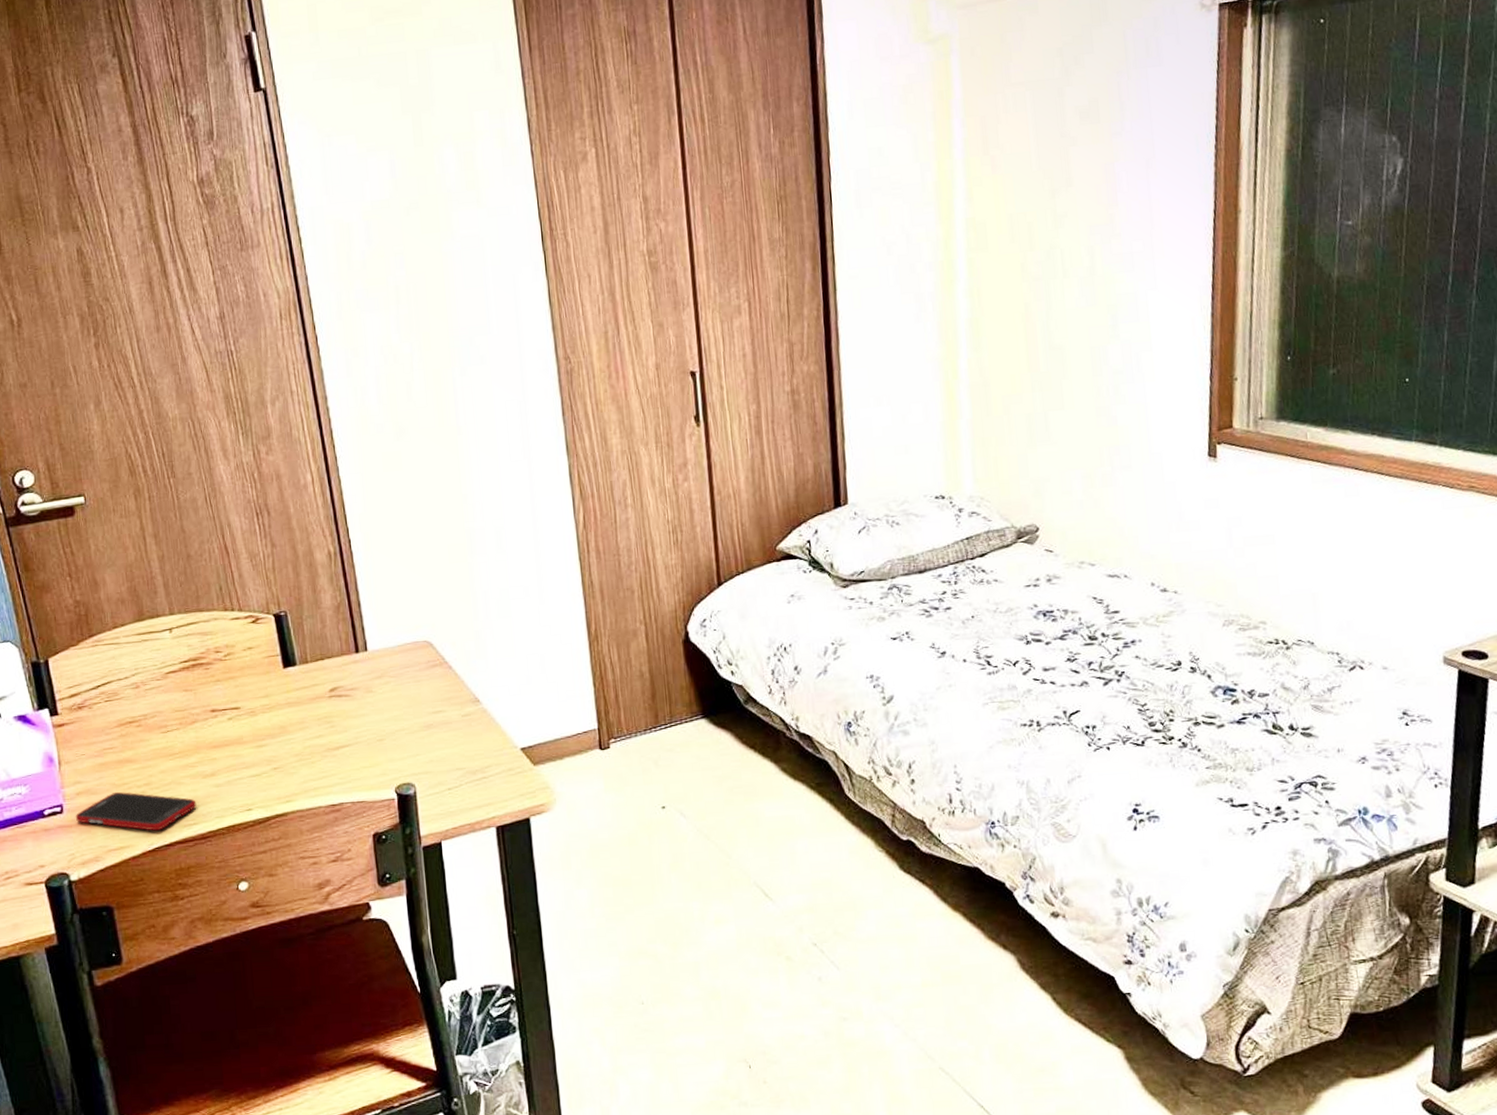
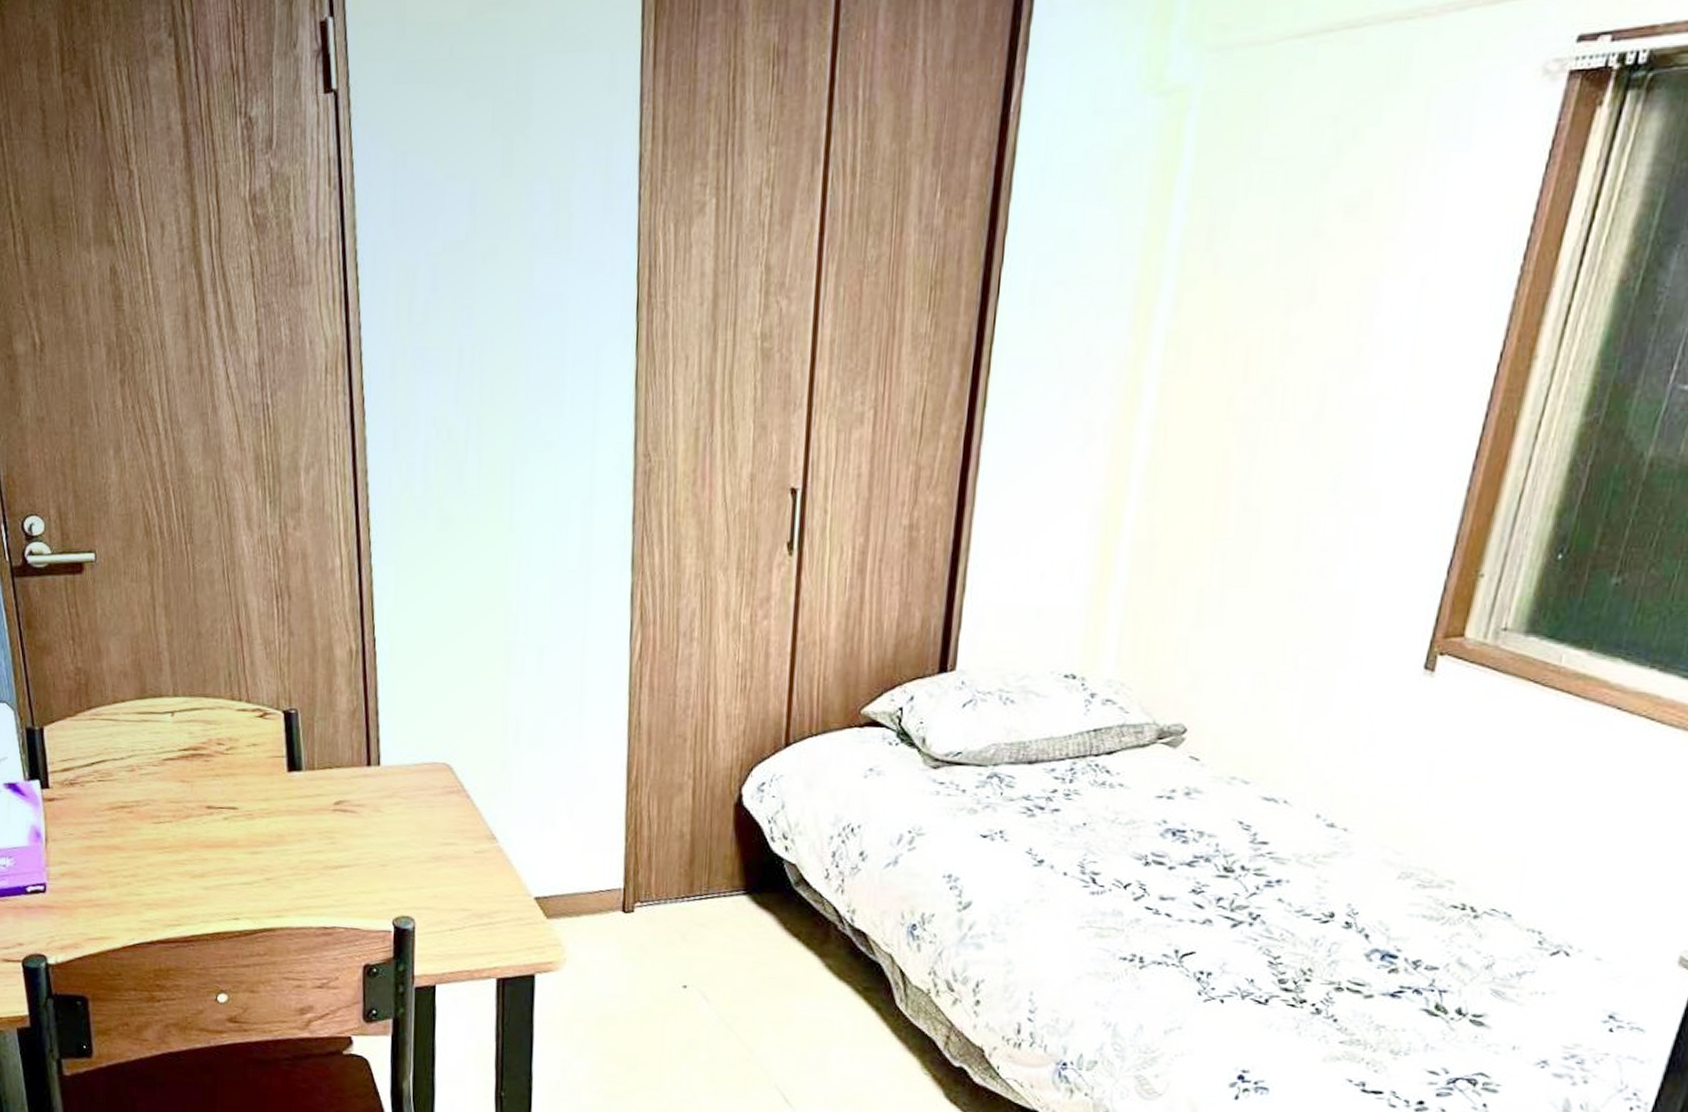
cell phone: present [75,792,197,831] -> none [57,879,182,926]

